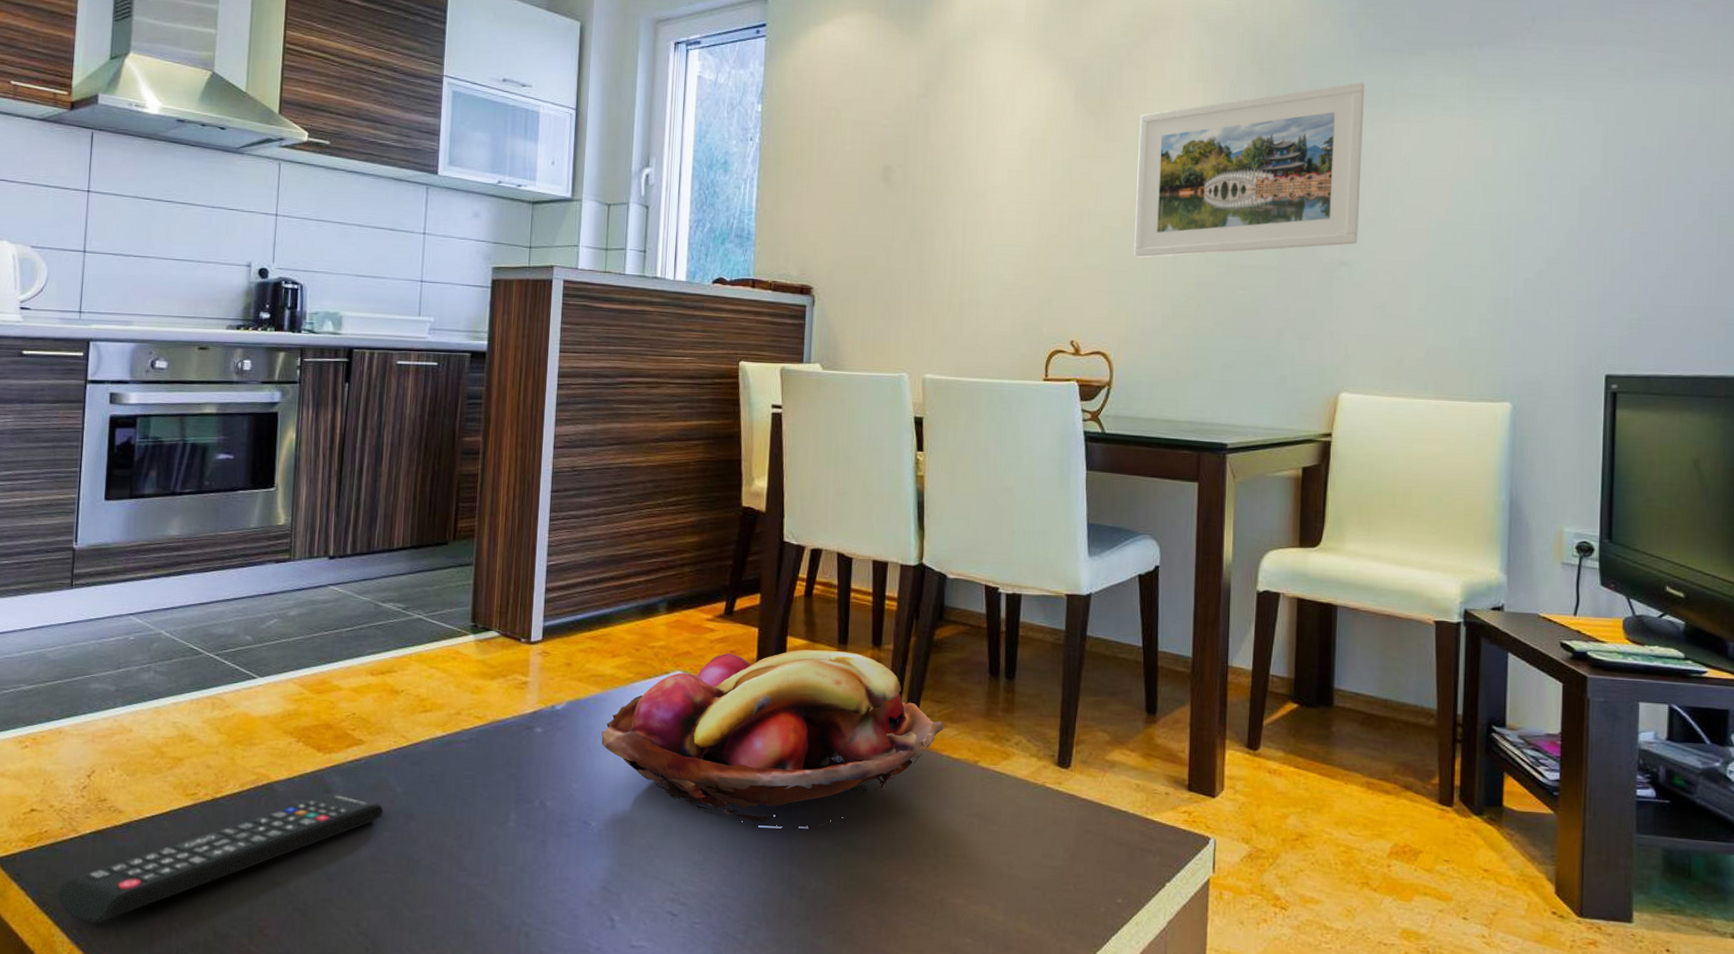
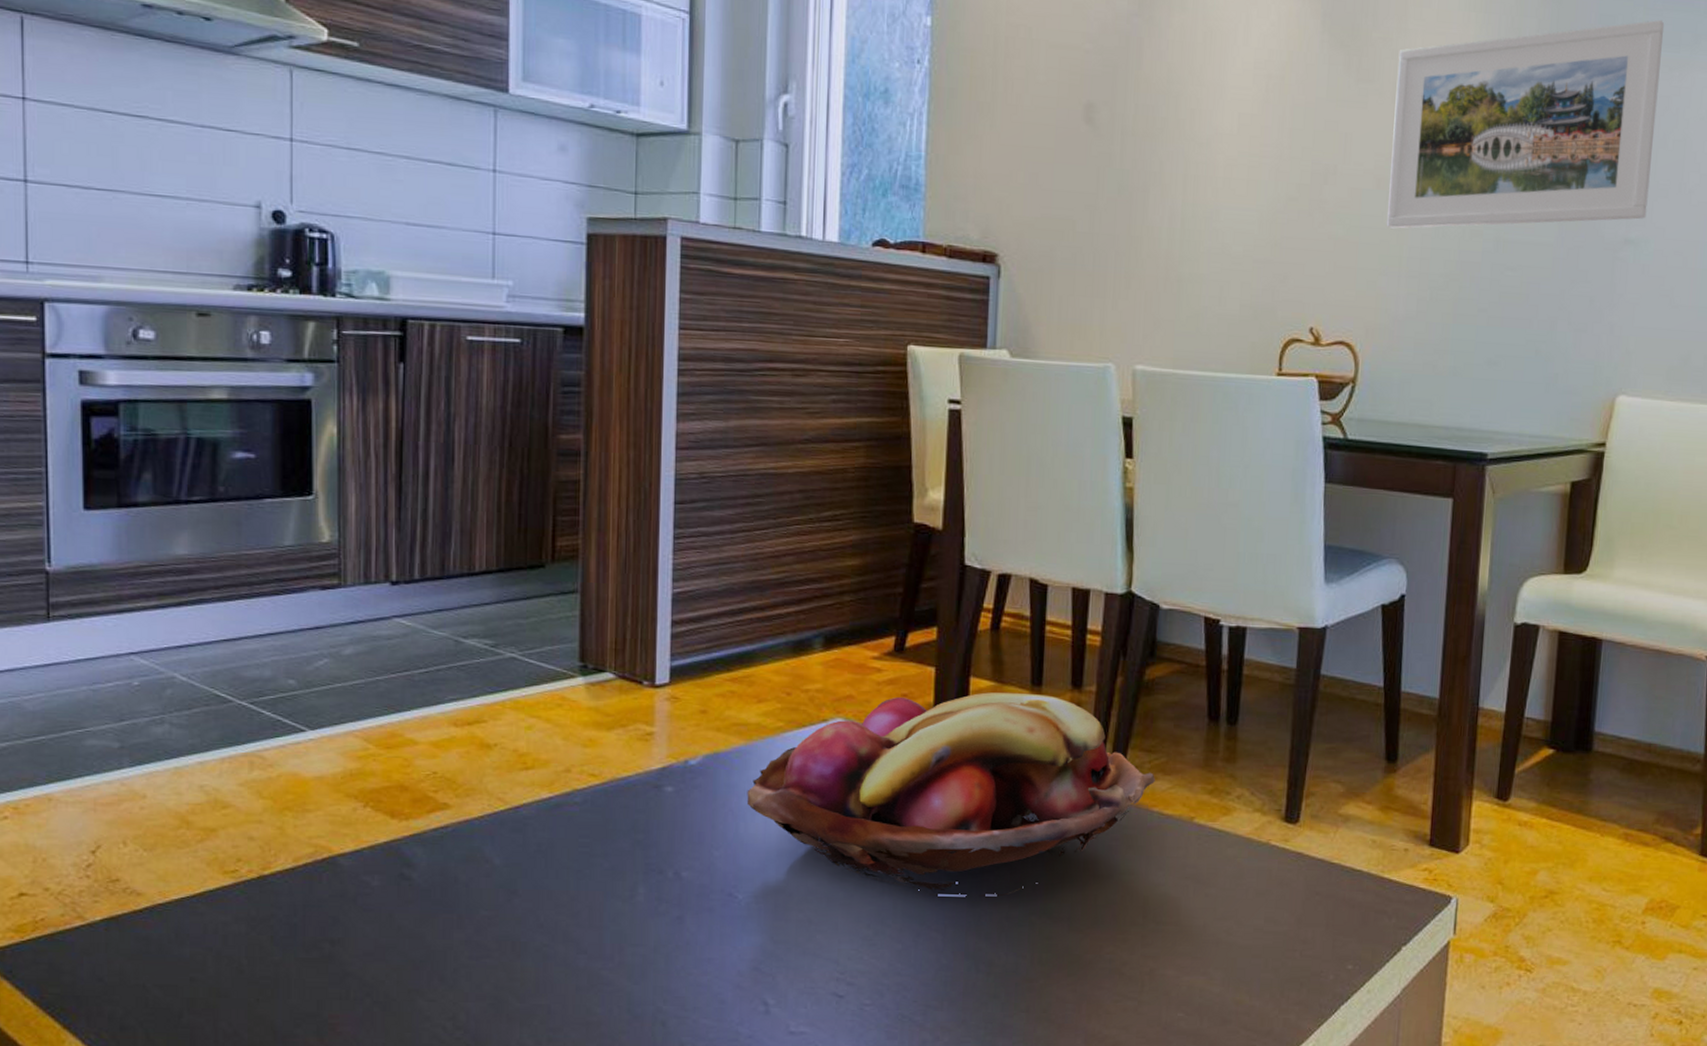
remote control: present [57,793,384,924] -> none [65,866,480,1027]

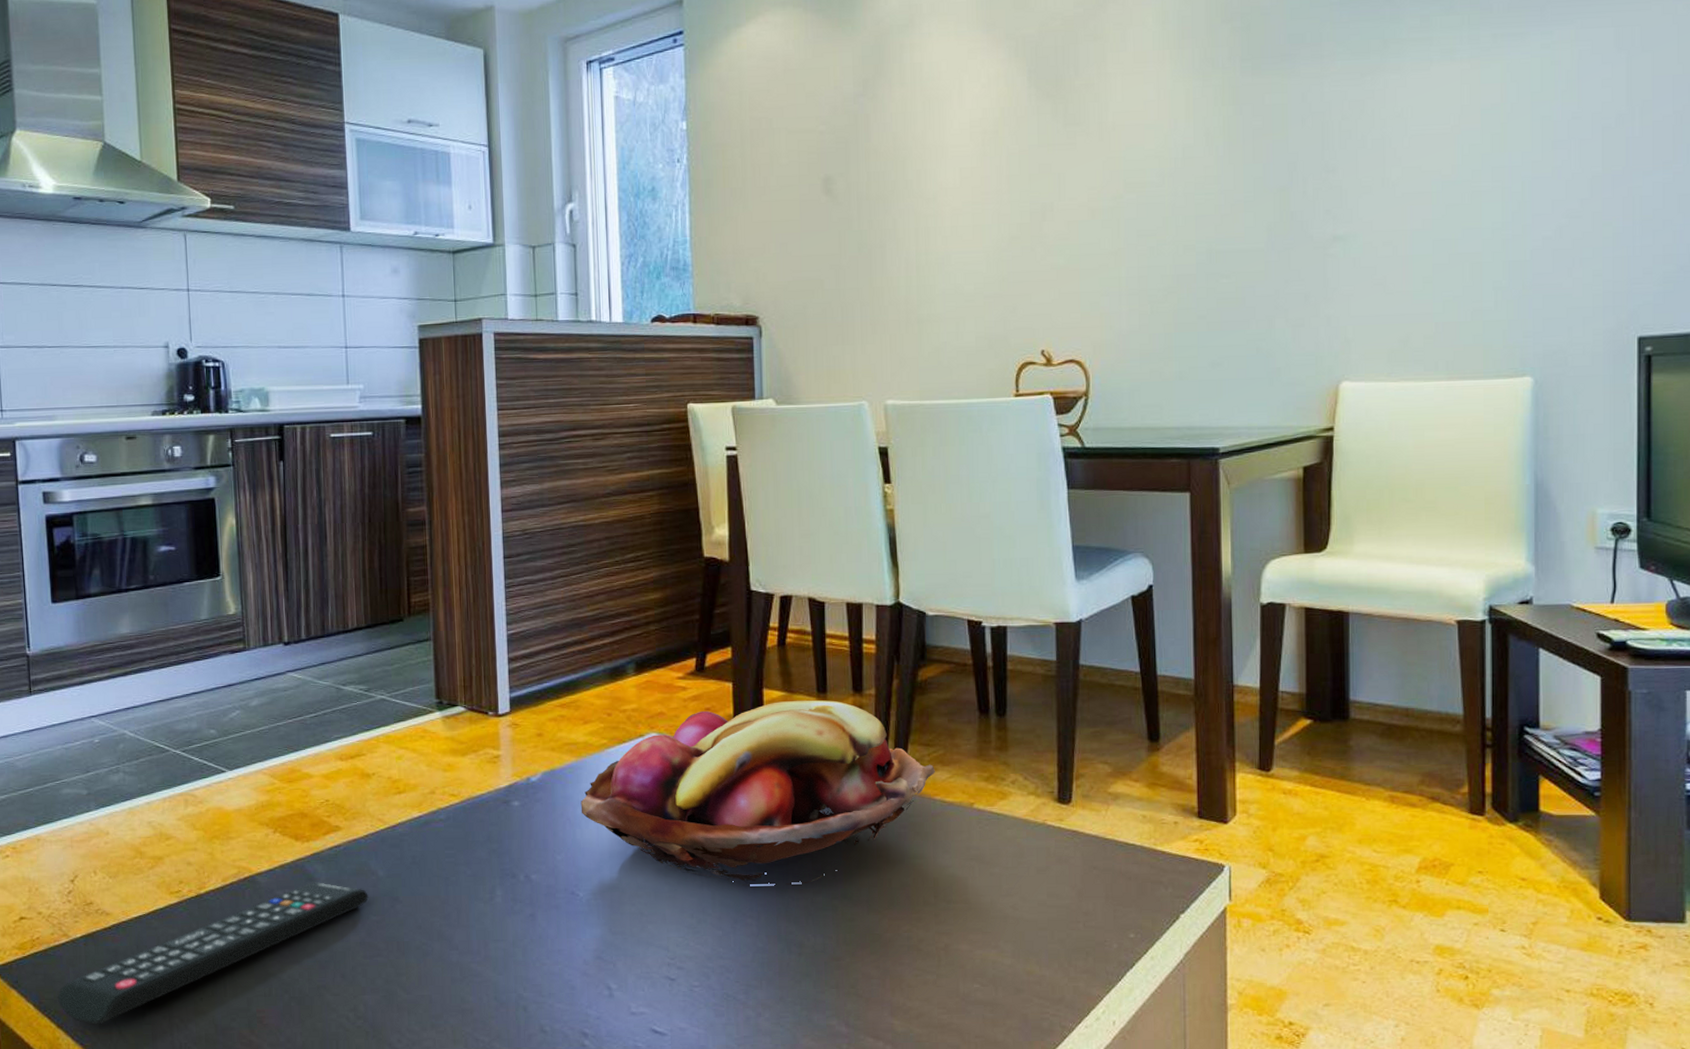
remote control: none [65,866,480,1027] -> present [57,881,368,1025]
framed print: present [1386,19,1665,229] -> none [1101,31,1353,253]

